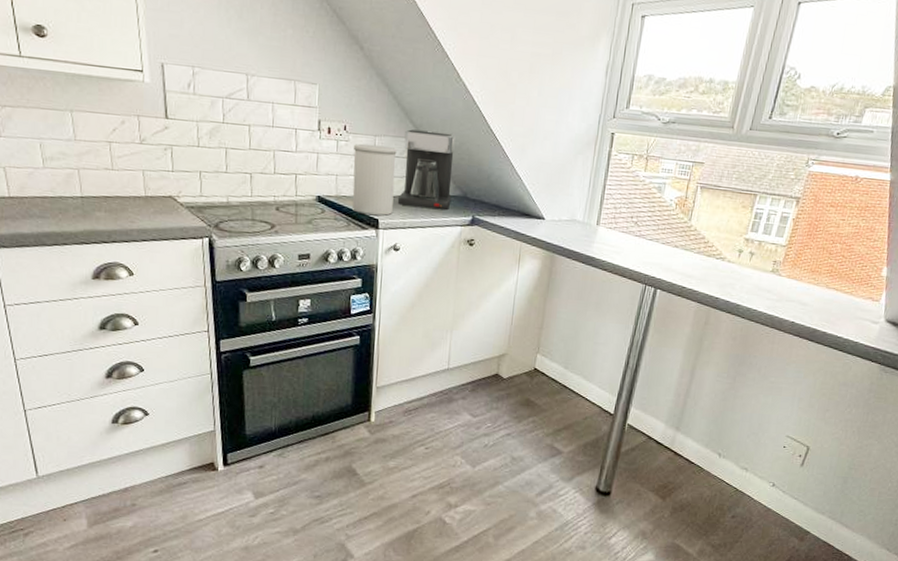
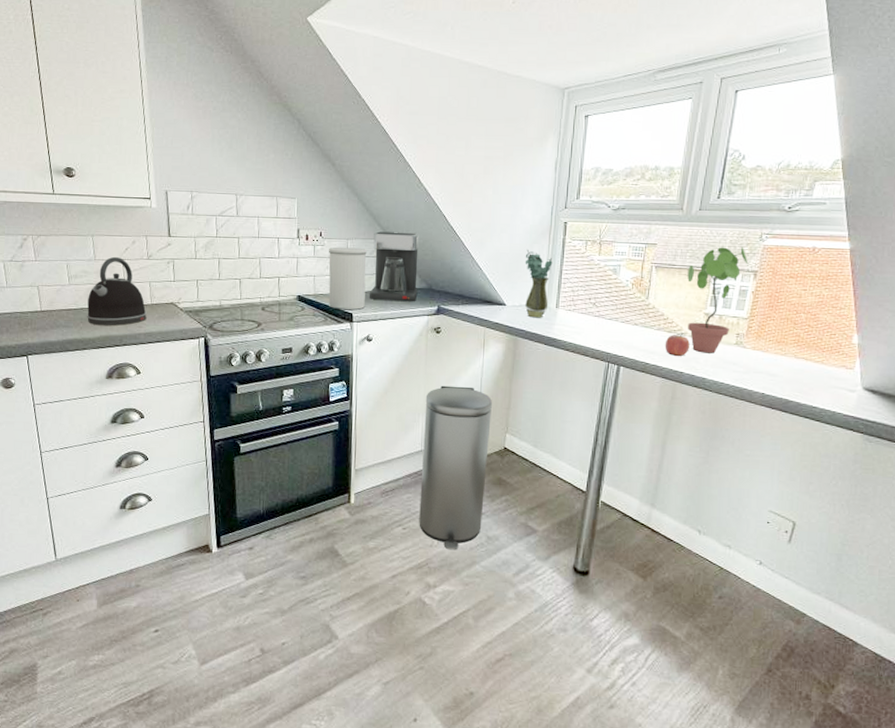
kettle: none [66,137,140,219] -> present [86,256,147,326]
pedal bin: none [442,301,525,471] -> present [419,385,493,550]
vase: none [565,160,597,235] -> present [525,250,553,318]
fruit: none [702,258,728,281] -> present [664,334,690,356]
potted plant: none [727,170,792,280] -> present [687,247,747,354]

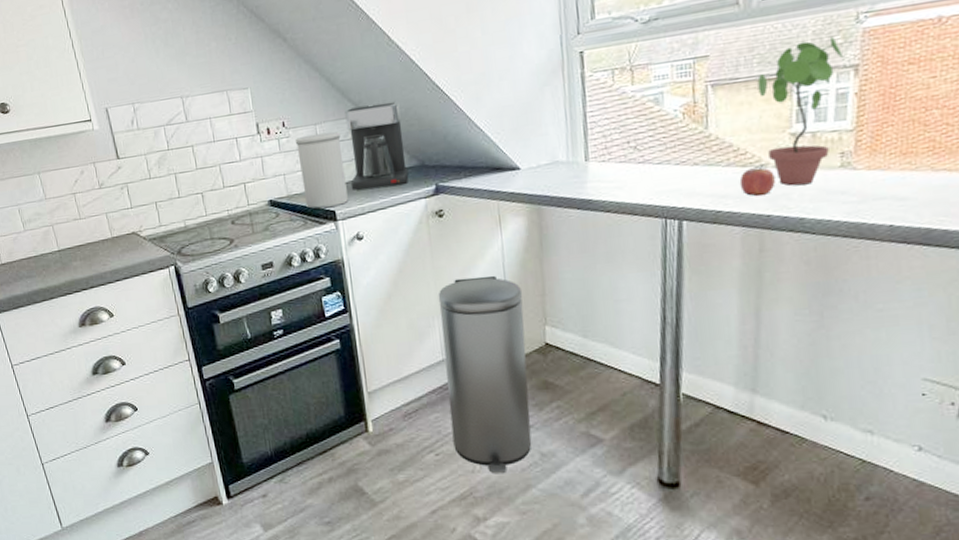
kettle: present [86,256,147,326] -> none [45,191,110,271]
vase: present [525,250,553,318] -> none [535,95,575,179]

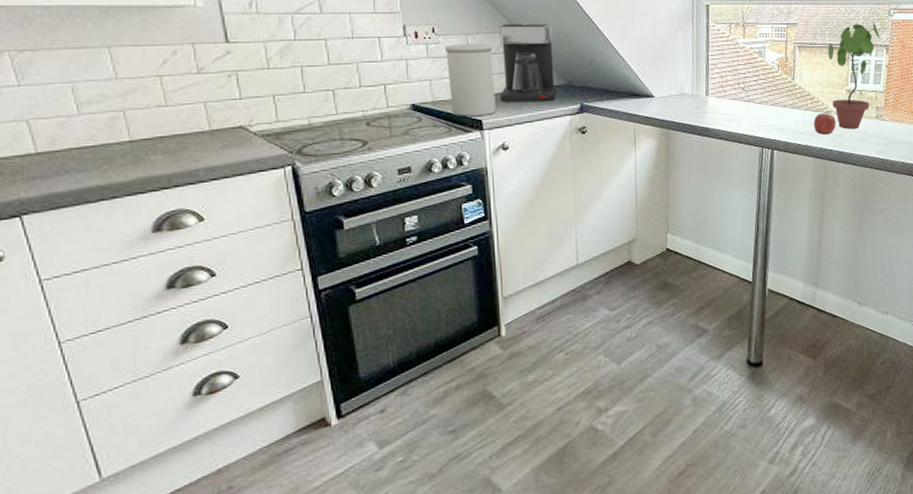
pedal bin: present [438,275,532,474] -> none [576,188,651,368]

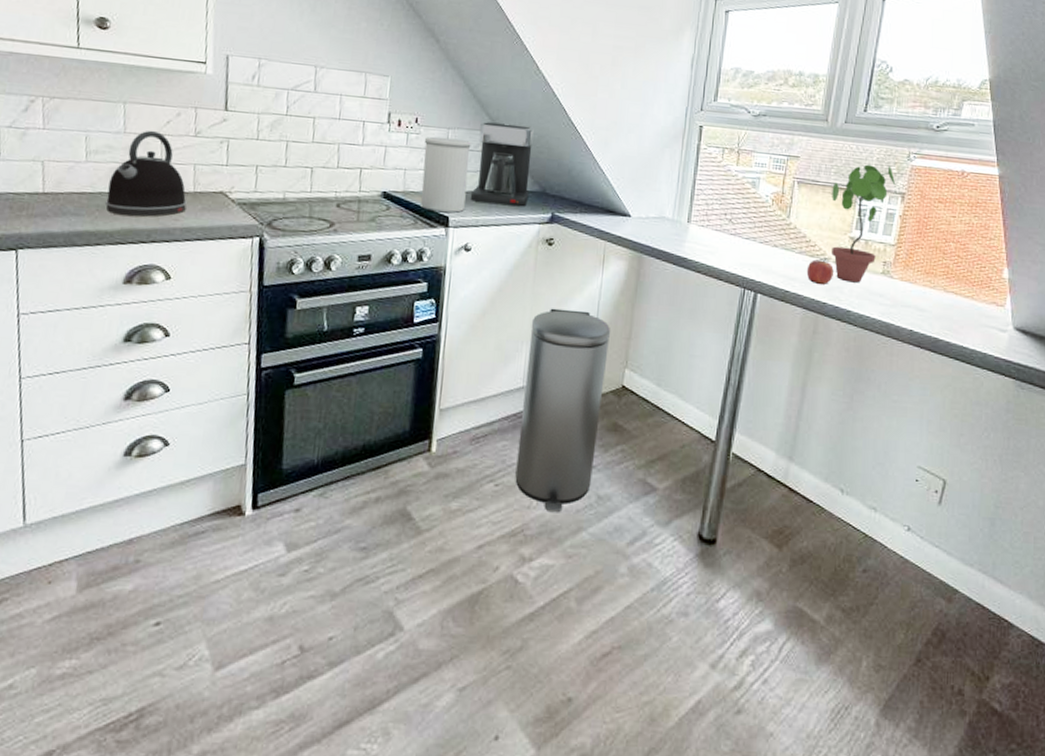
kettle: none [111,72,205,165] -> present [104,130,187,217]
pedal bin: none [576,188,651,368] -> present [515,308,611,513]

